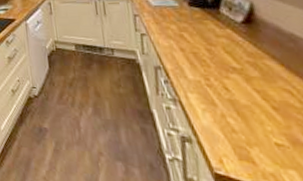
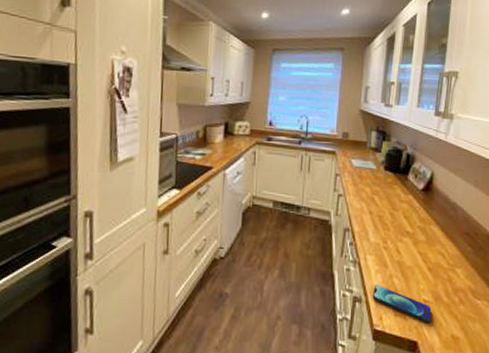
smartphone: none [203,124,293,172] -> present [372,284,431,324]

